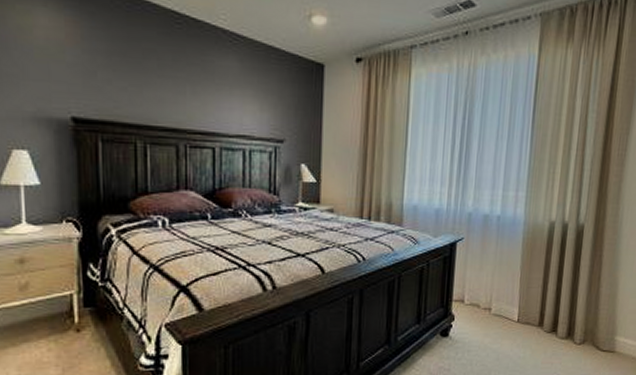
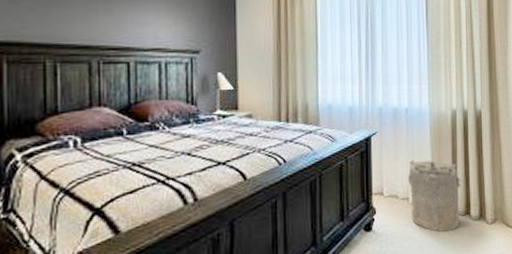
laundry hamper: none [492,270,553,347] -> present [407,159,463,233]

